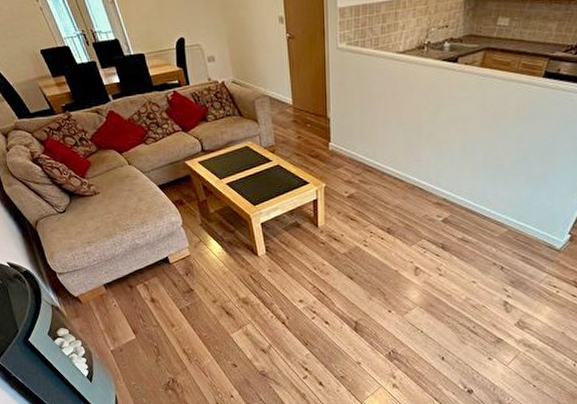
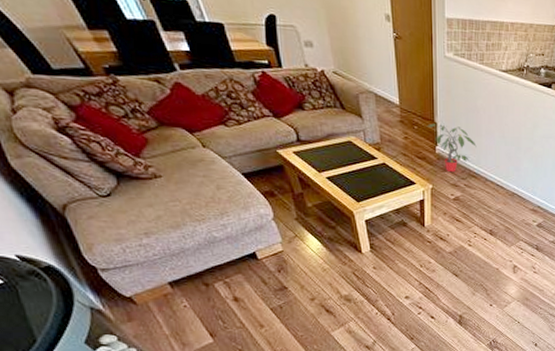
potted plant: none [320,119,372,169] -> present [428,123,477,173]

